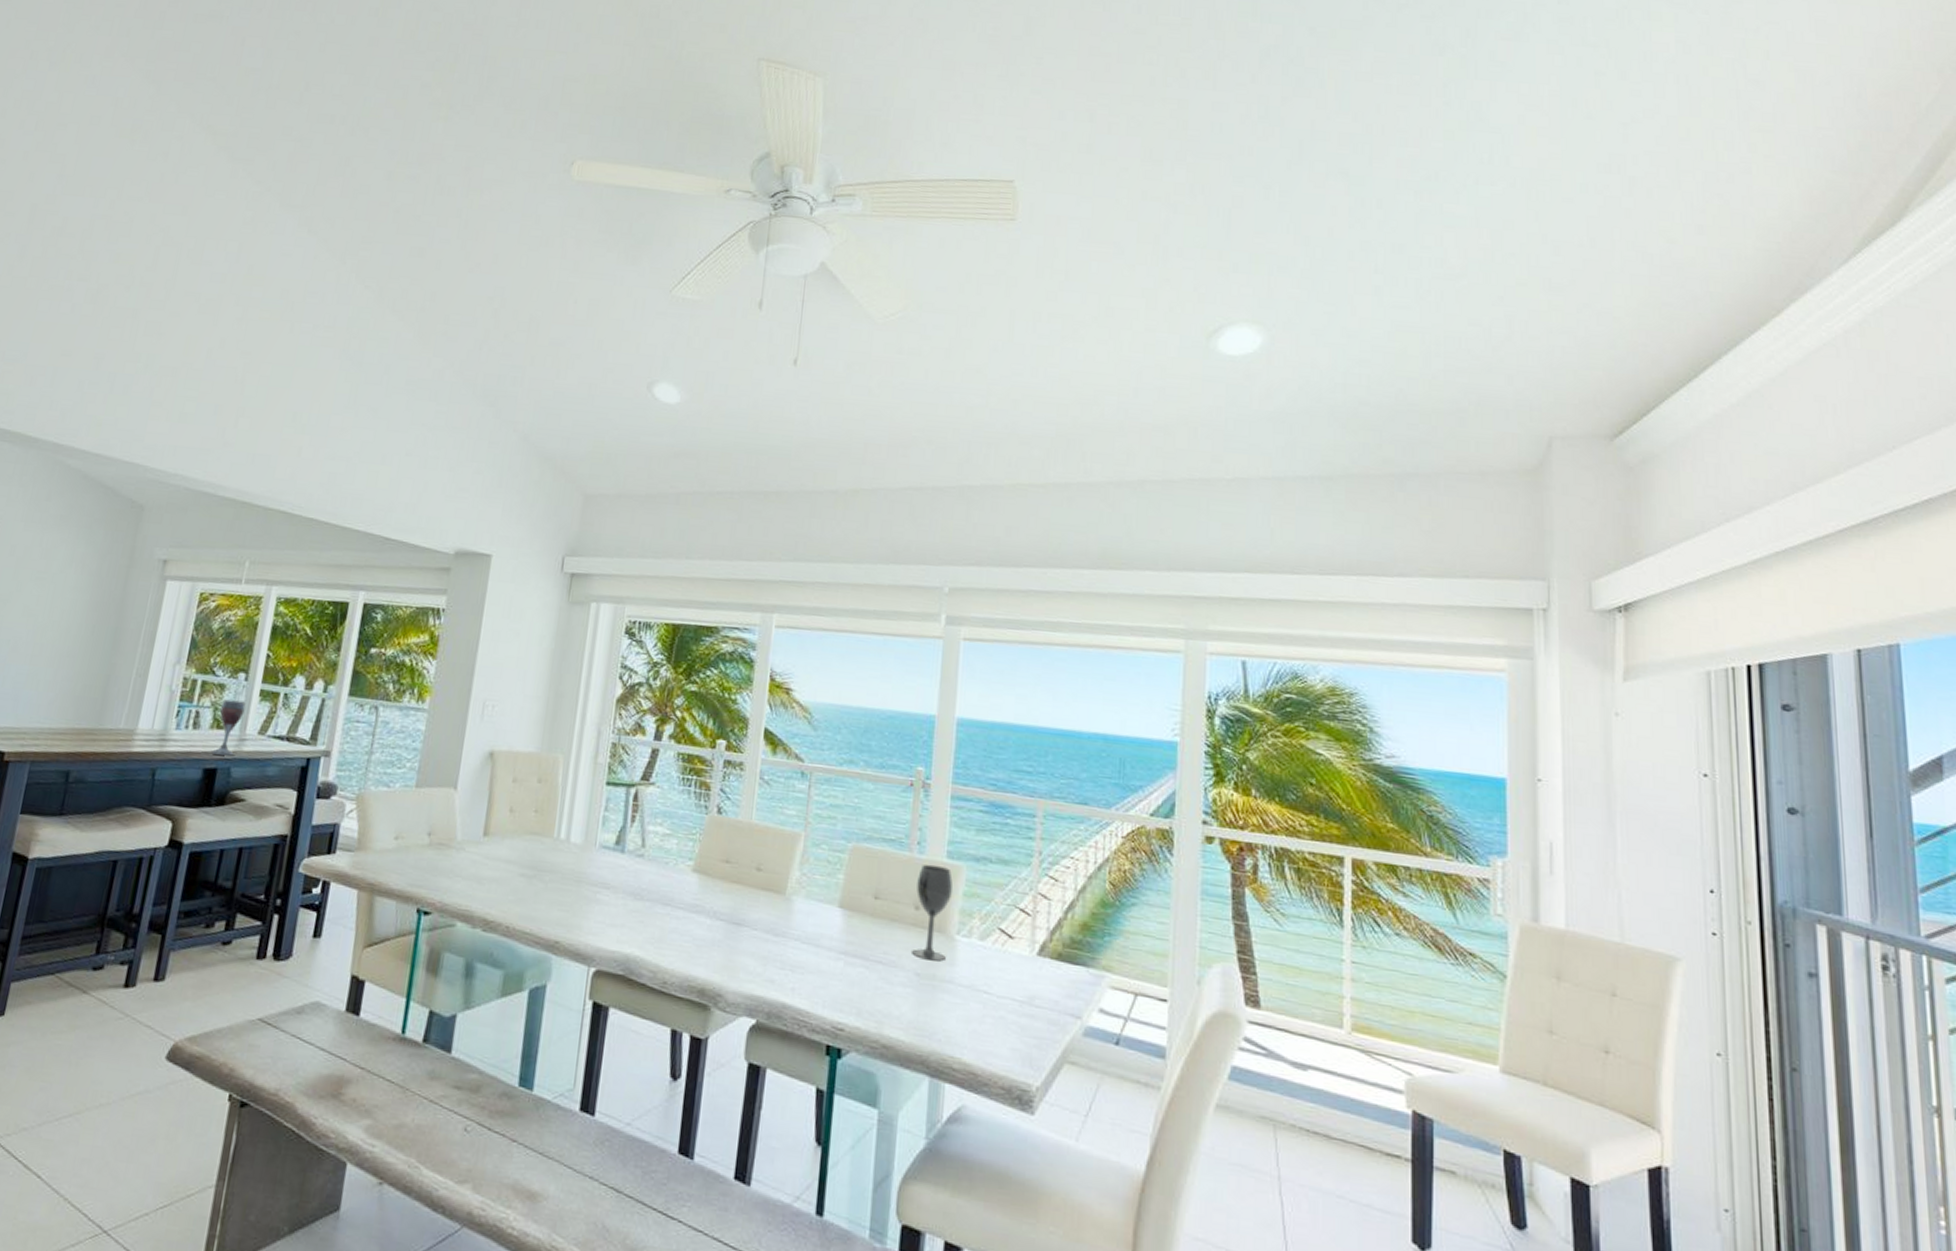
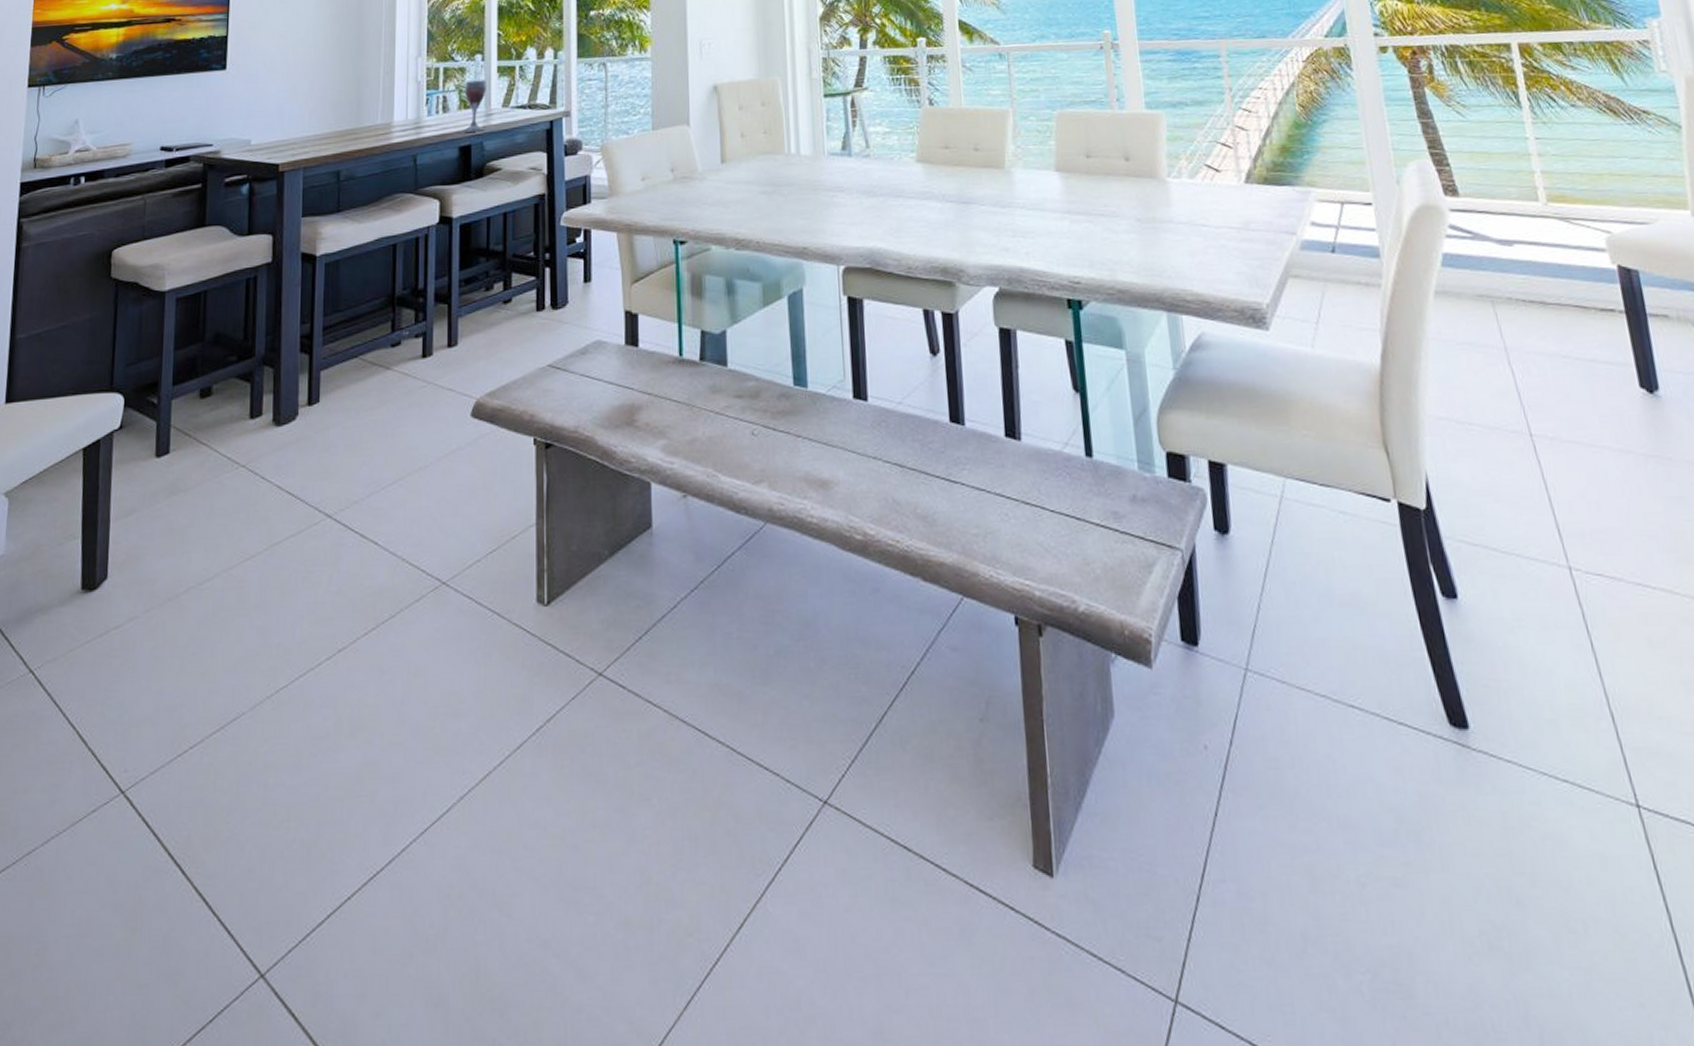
wine glass: present [912,864,954,962] -> none [1122,117,1162,206]

